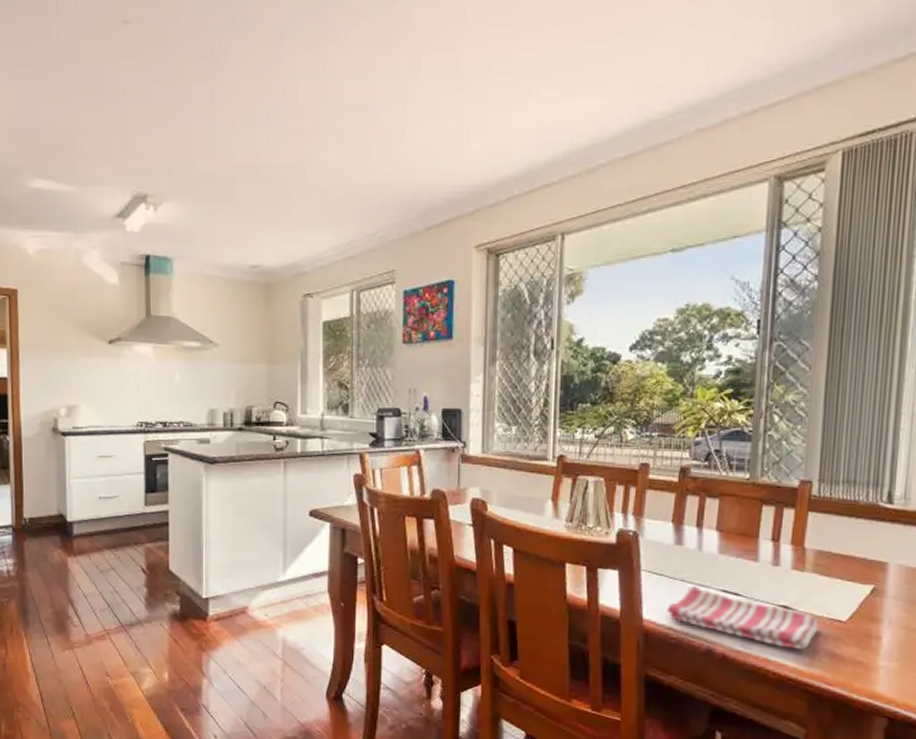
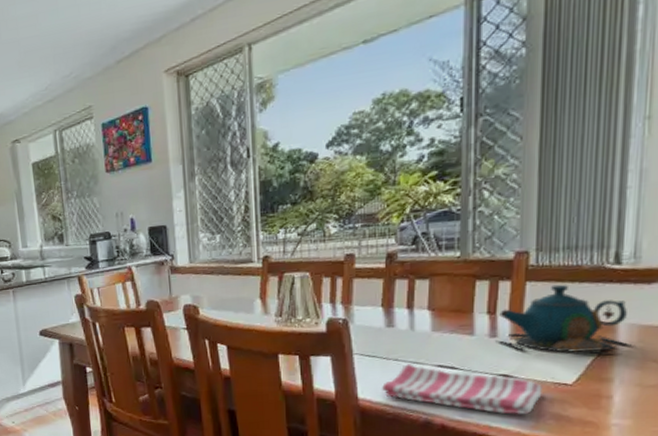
teapot: none [778,517,903,594] -> present [495,284,635,356]

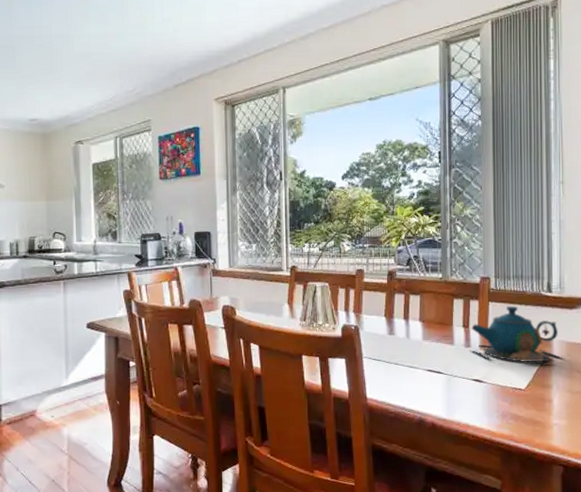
dish towel: present [382,364,542,415] -> none [386,368,504,415]

